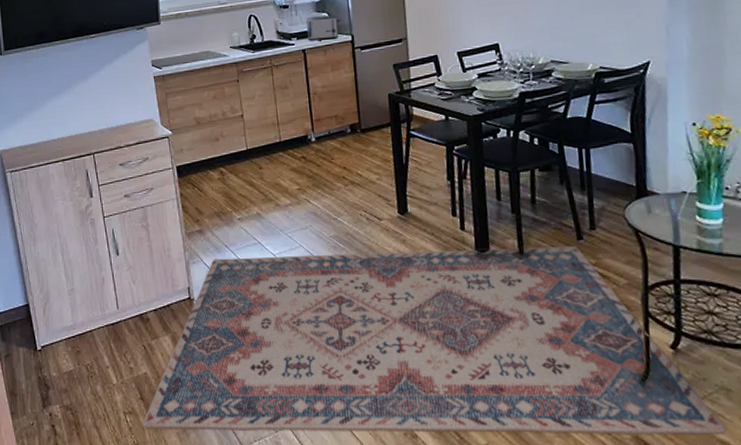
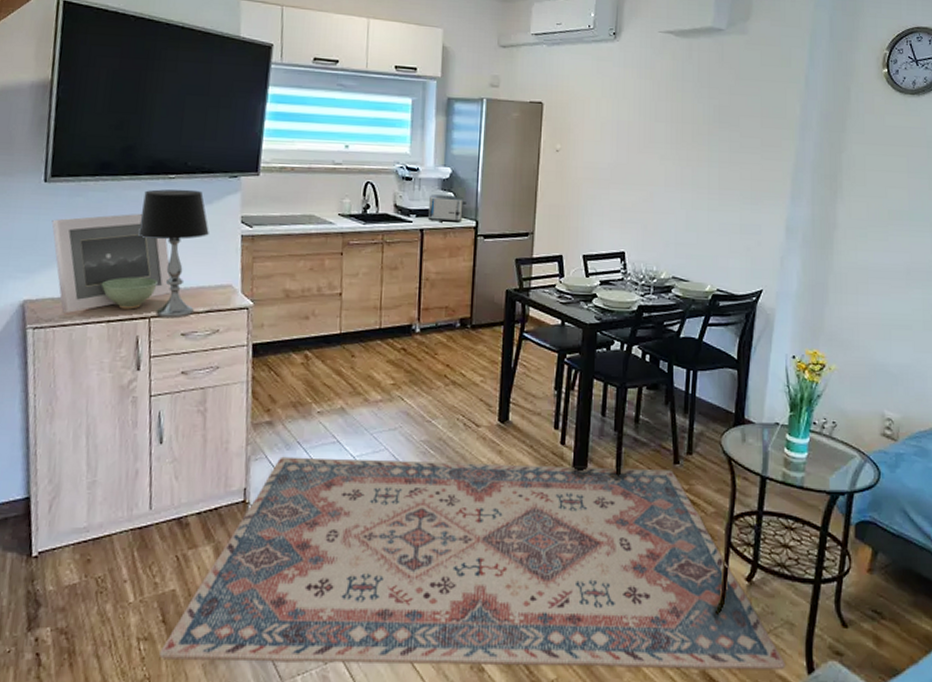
picture frame: none [10,69,107,157] -> present [51,213,172,313]
bowl: none [53,121,95,149] -> present [101,277,157,310]
table lamp: none [74,44,128,153] -> present [138,189,209,319]

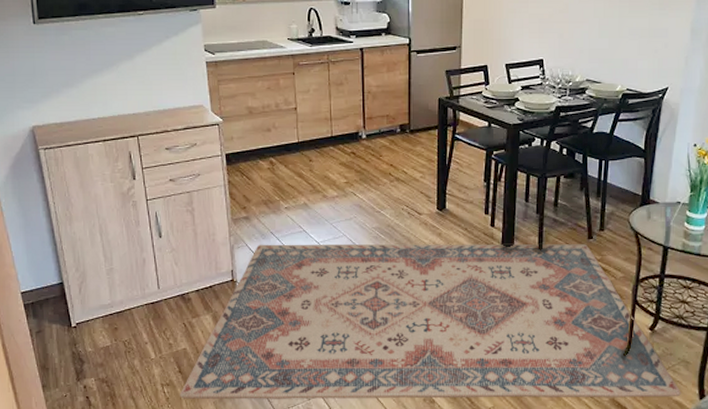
picture frame: present [51,213,172,313] -> none [45,47,153,135]
bowl: present [101,277,157,310] -> none [94,102,140,130]
table lamp: present [138,189,209,319] -> none [118,24,178,136]
toaster: present [427,194,466,224] -> none [365,16,399,42]

